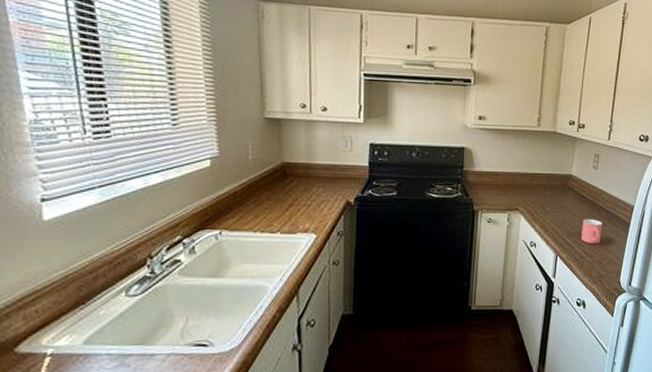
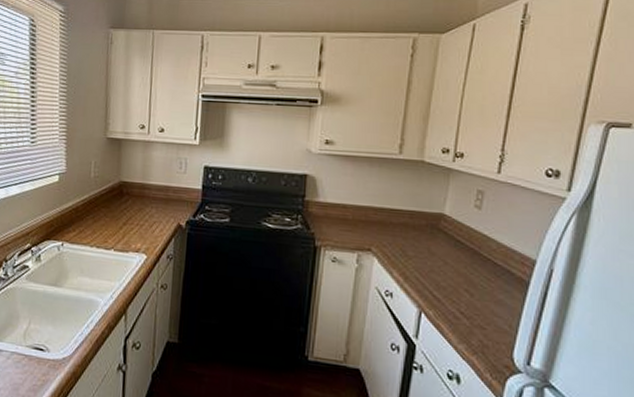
mug: present [581,219,602,244] -> none [455,270,487,305]

